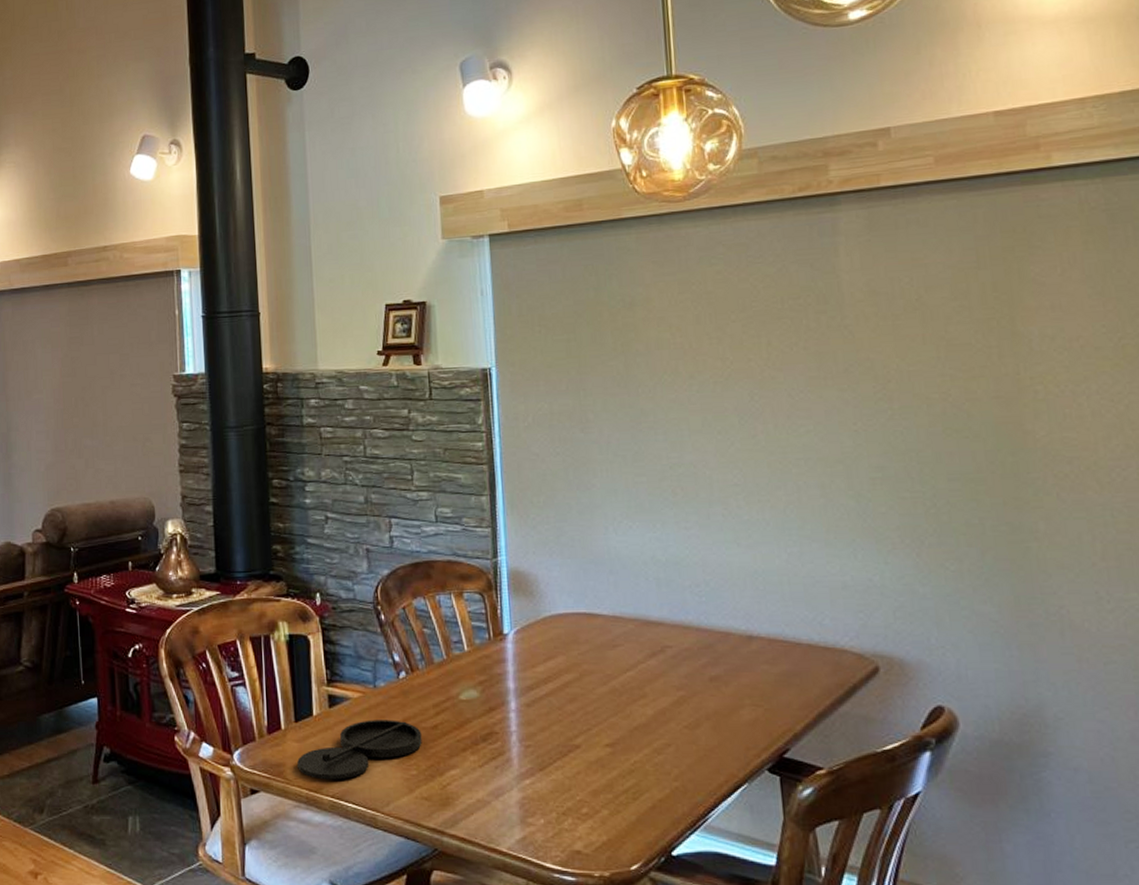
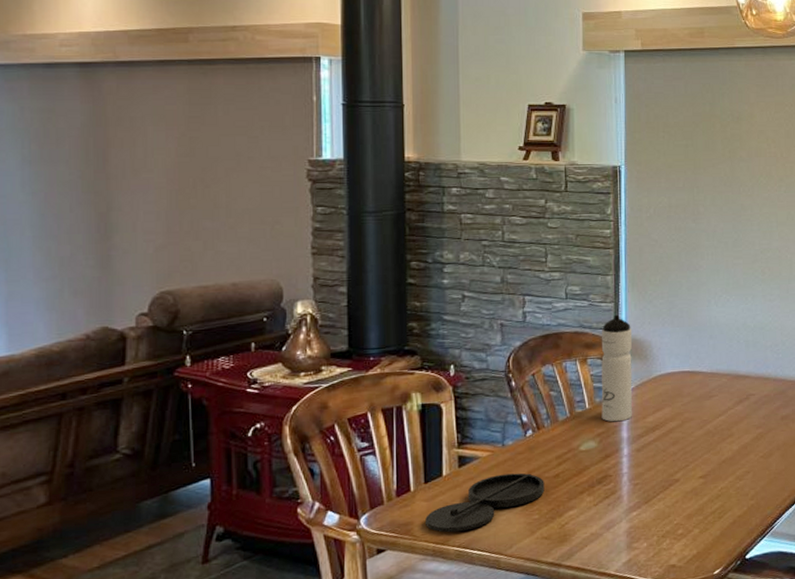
water bottle: none [477,542,519,669] -> present [601,314,633,422]

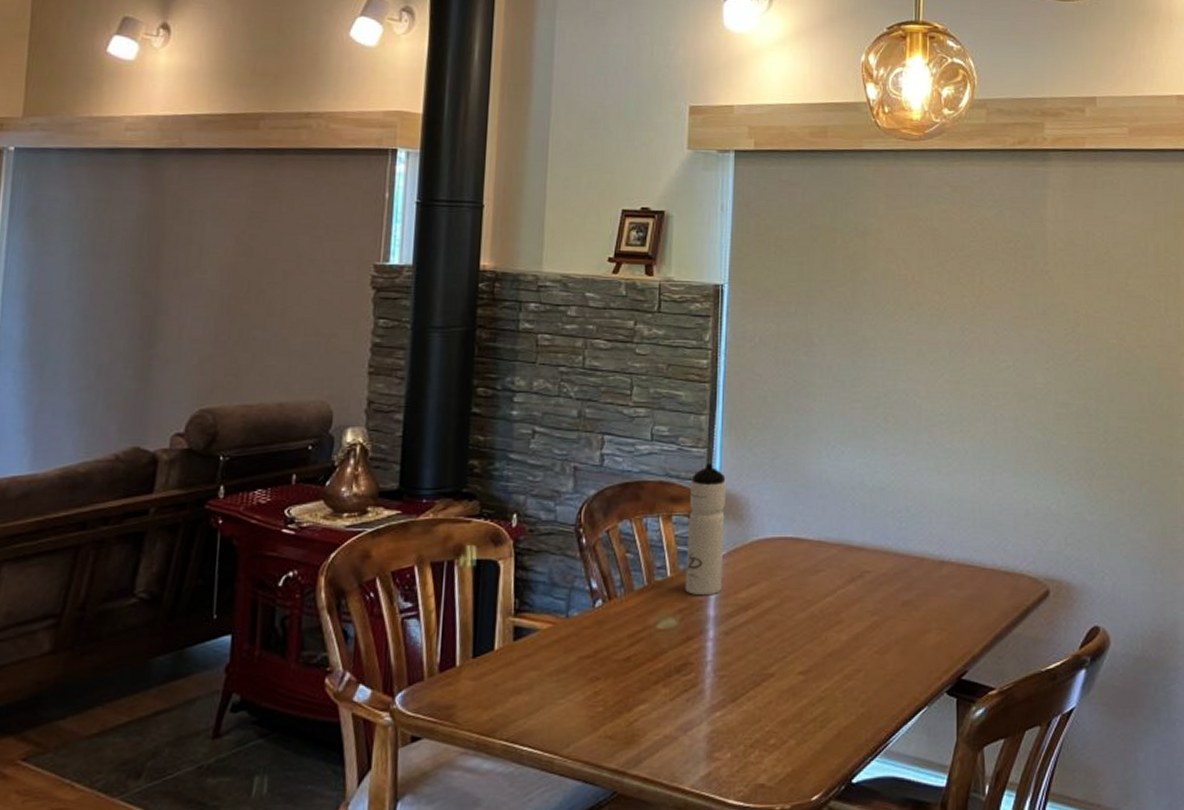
plate: present [425,473,545,533] -> none [470,652,613,722]

